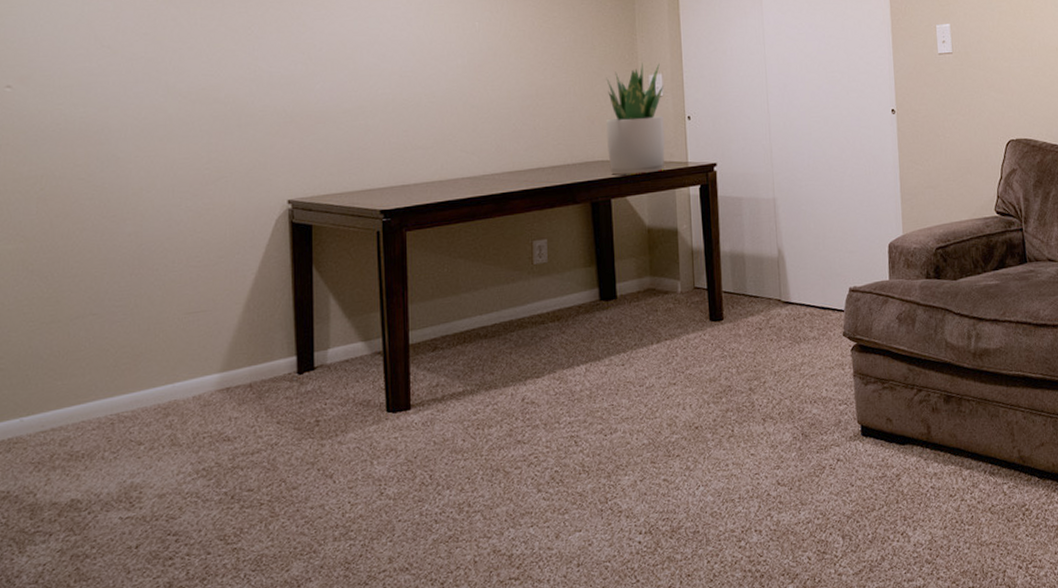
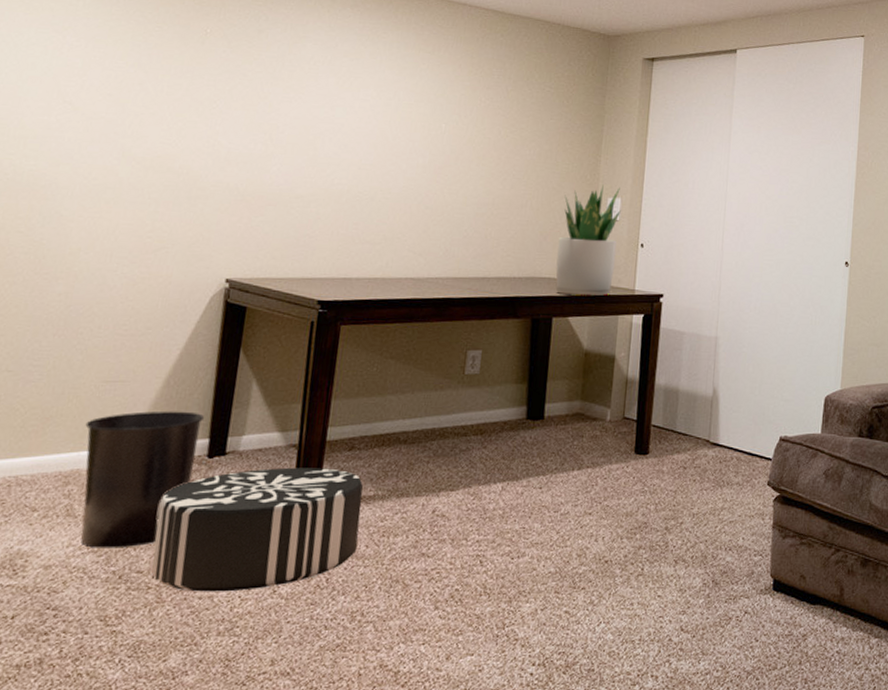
waste bin: none [175,332,289,473] -> present [80,411,205,548]
pouf: none [259,370,455,503] -> present [151,467,363,592]

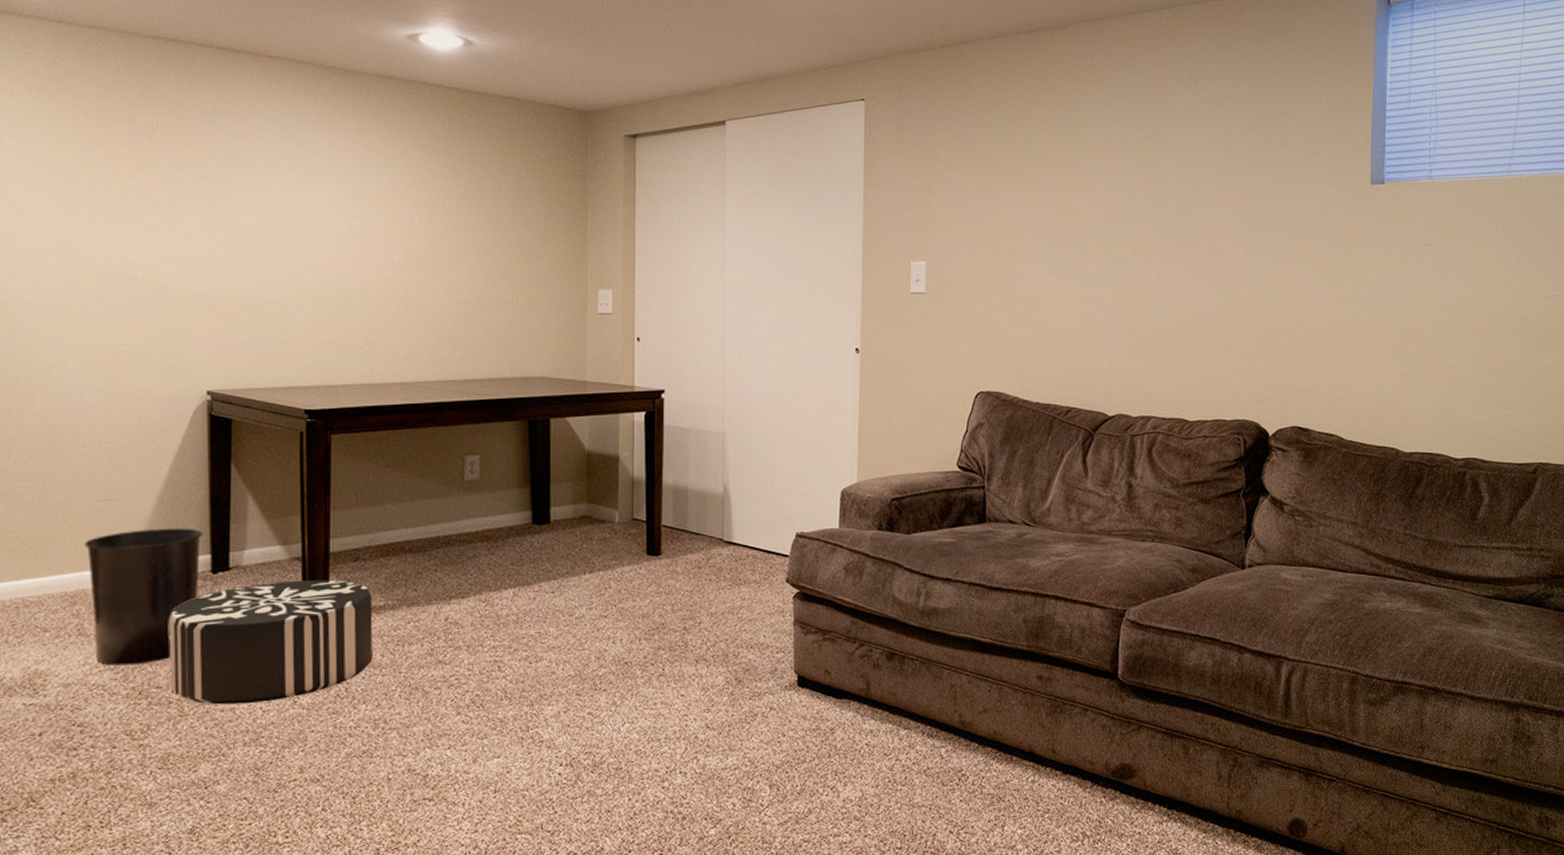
planter: present [555,184,621,297] -> none [549,275,613,395]

